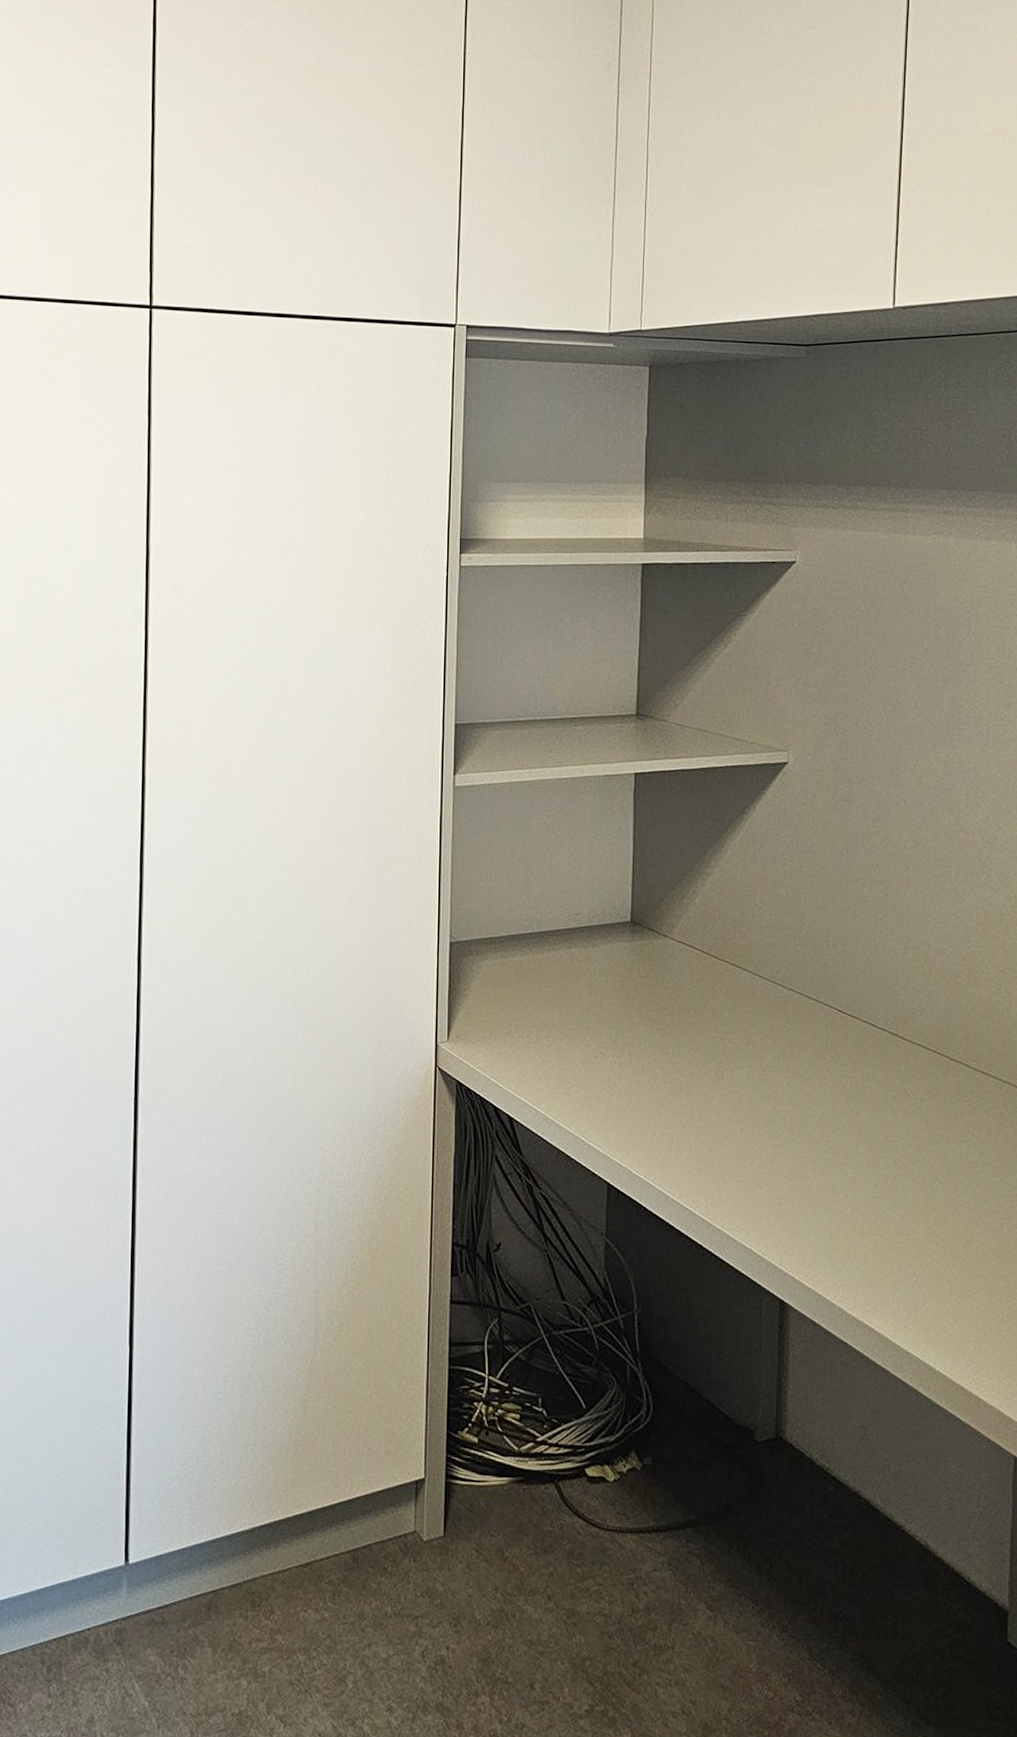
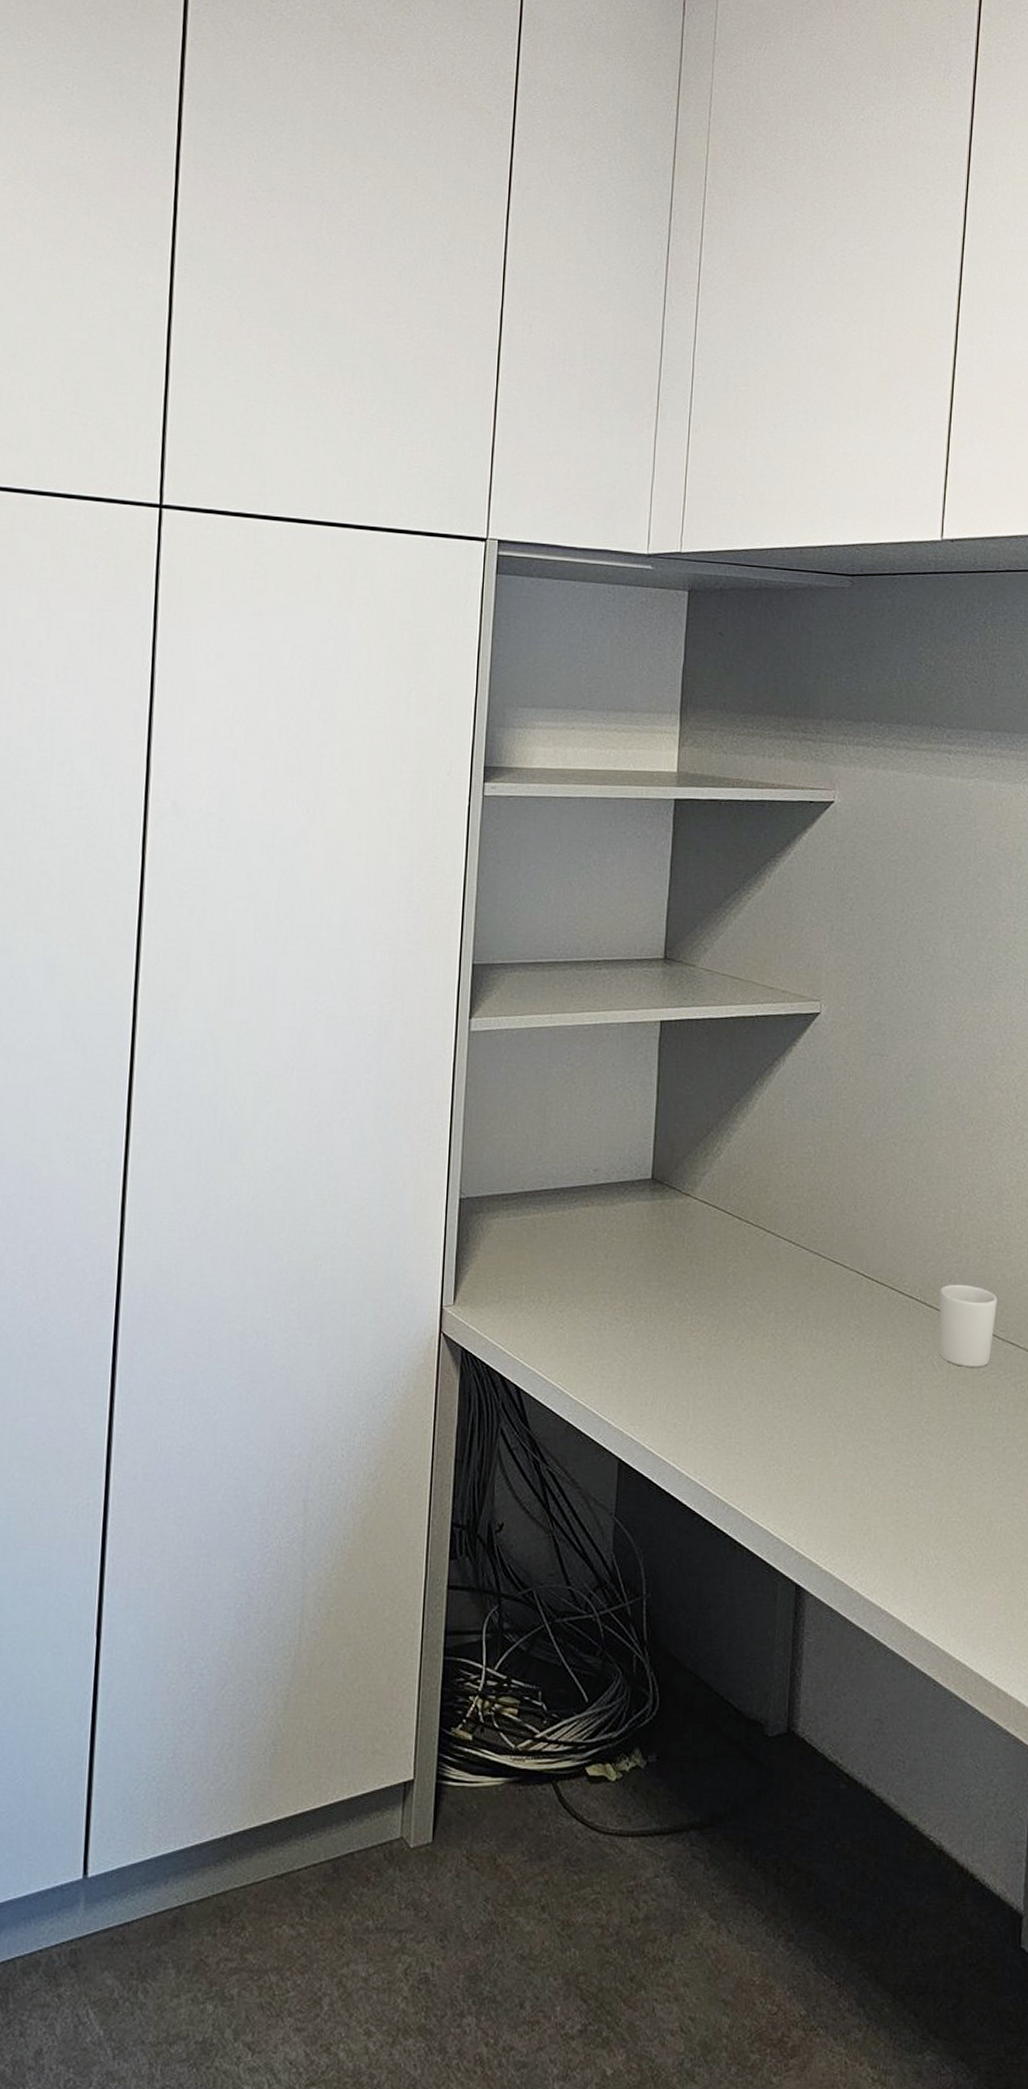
mug: none [912,1017,968,1096] -> present [939,1284,997,1368]

